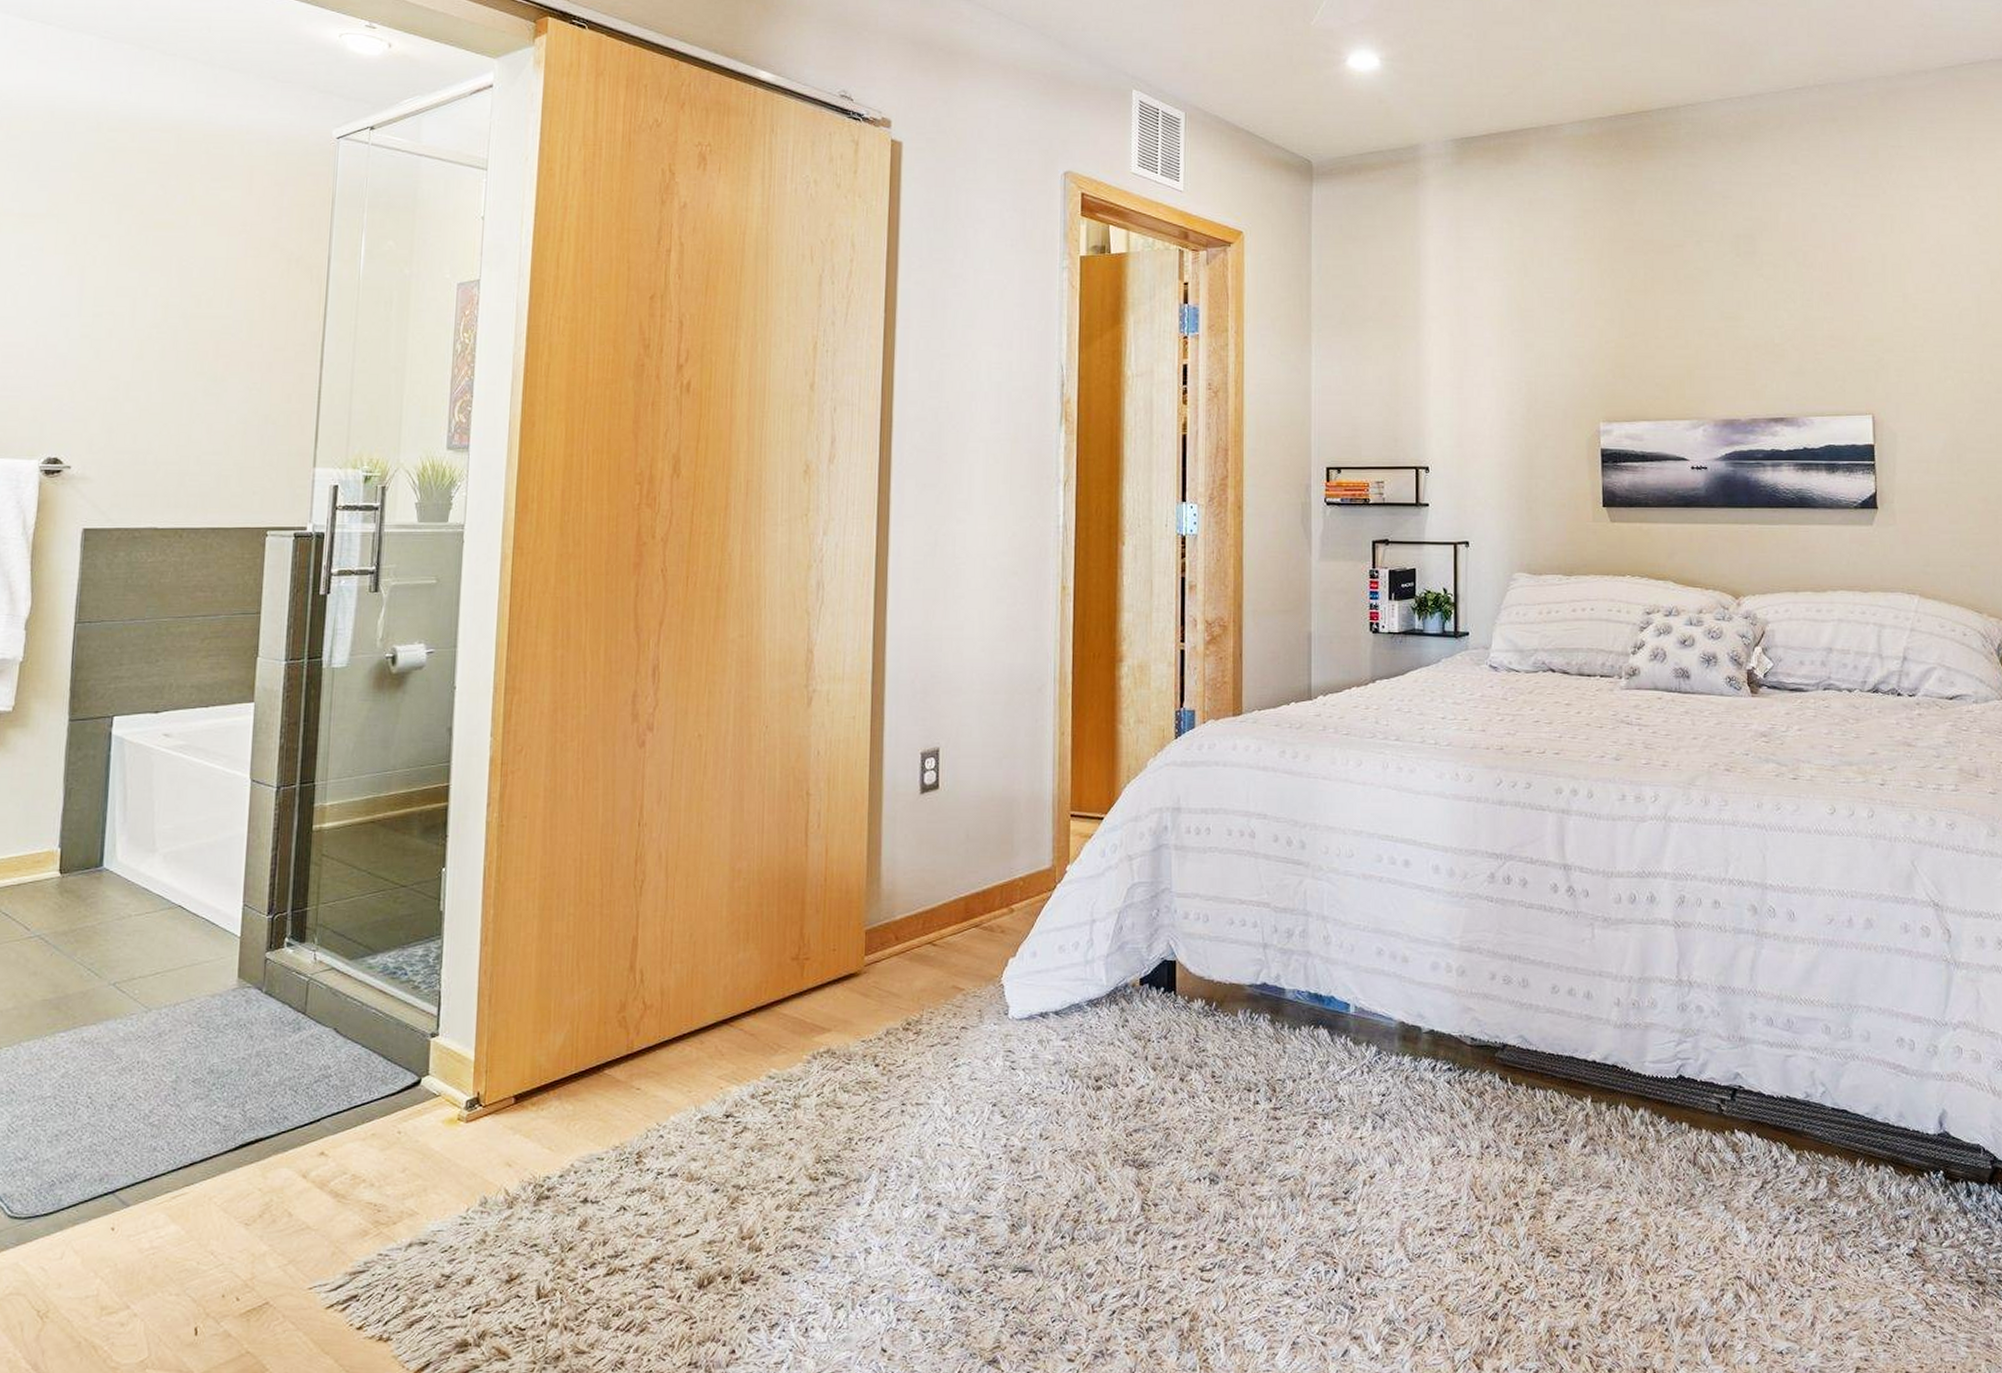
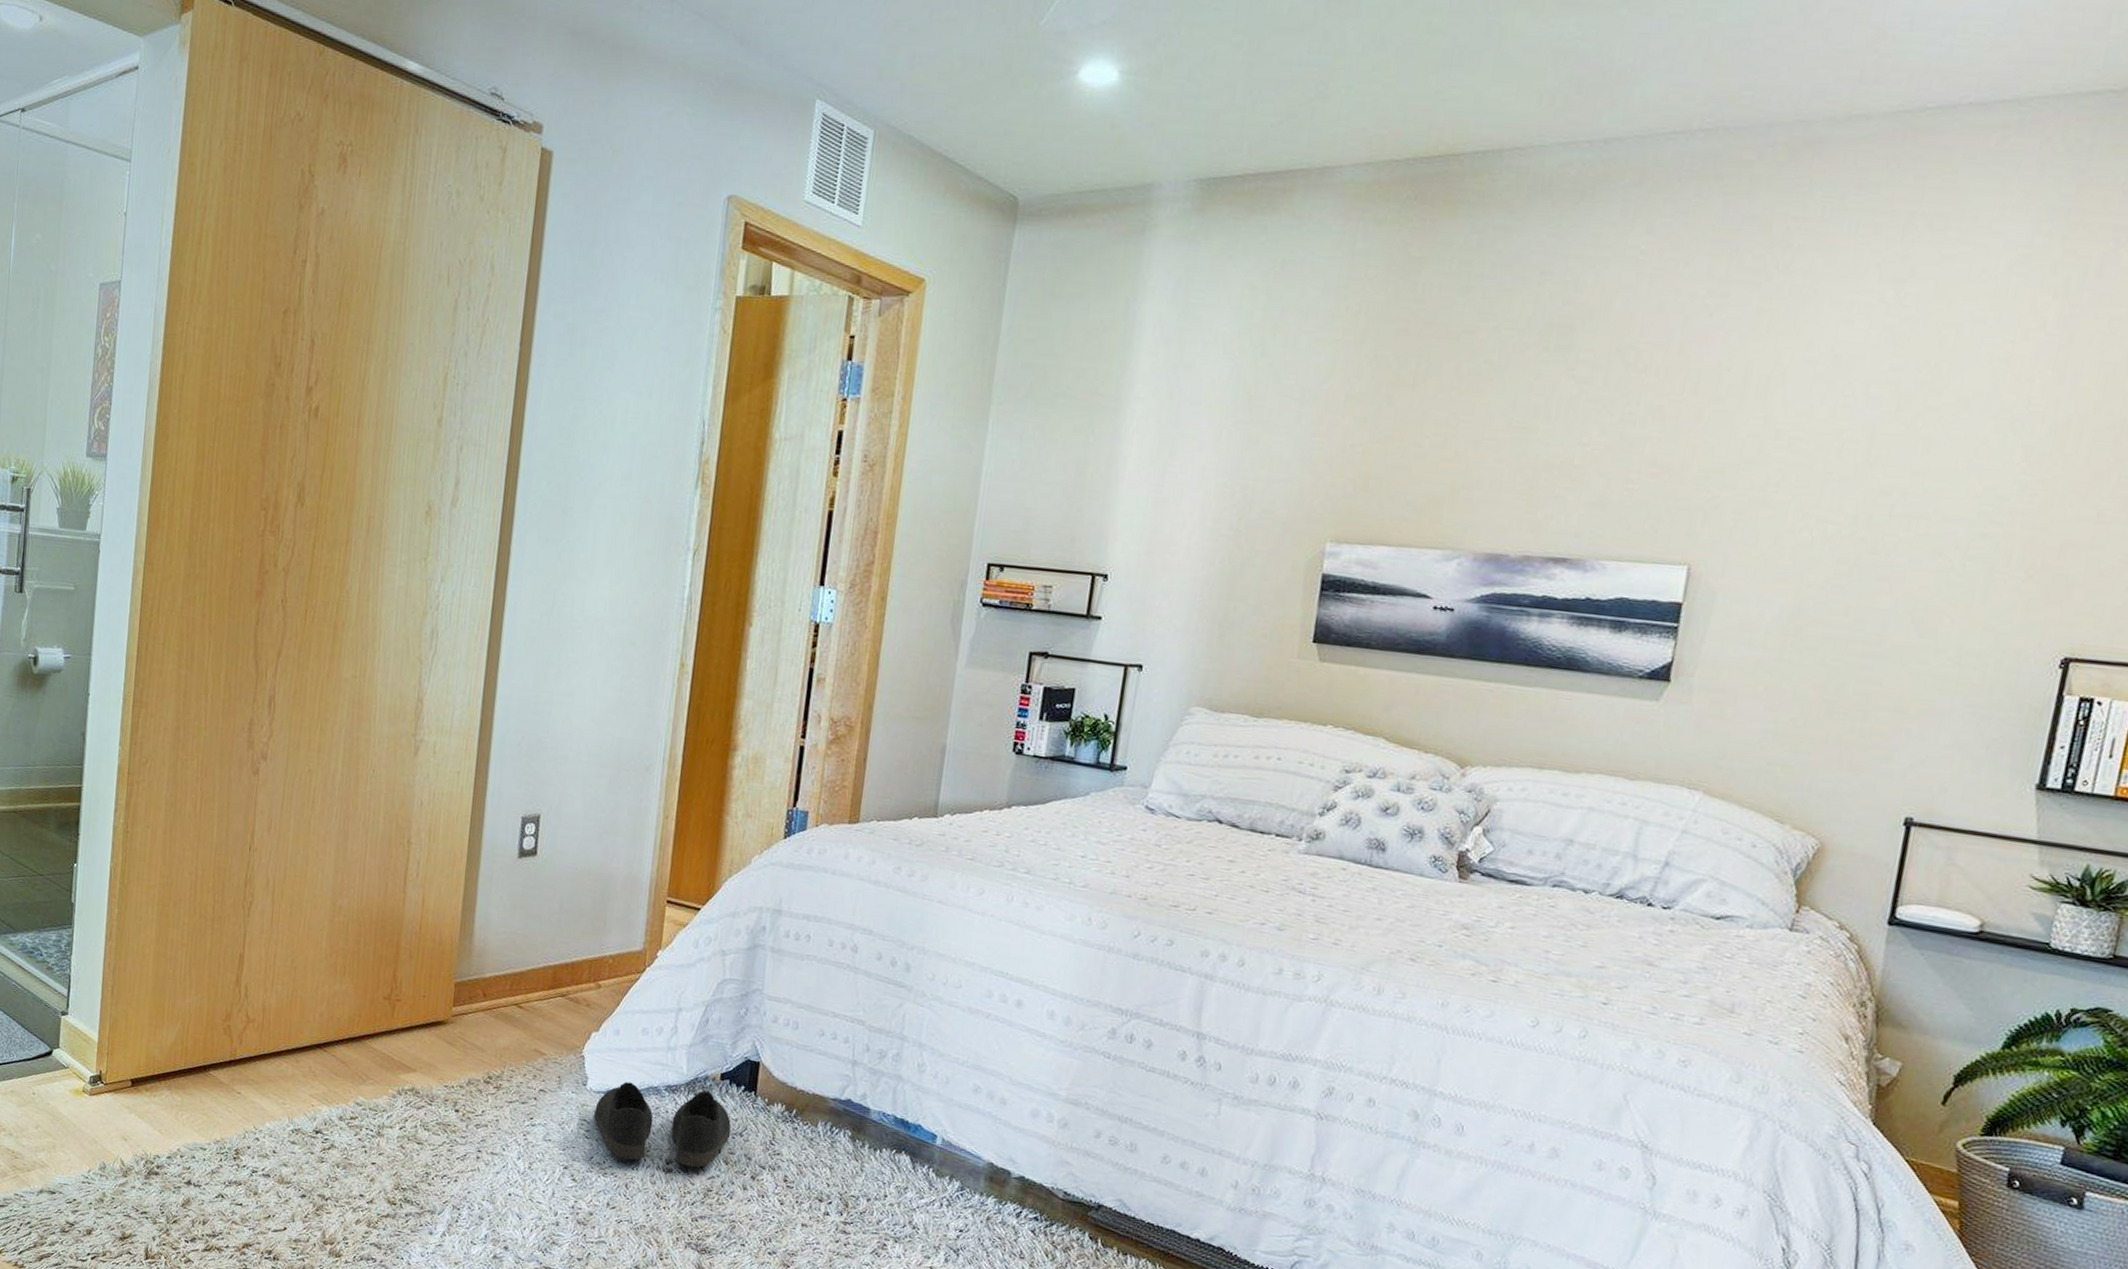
shoe: none [1017,999,1156,1085] -> present [593,1081,732,1168]

